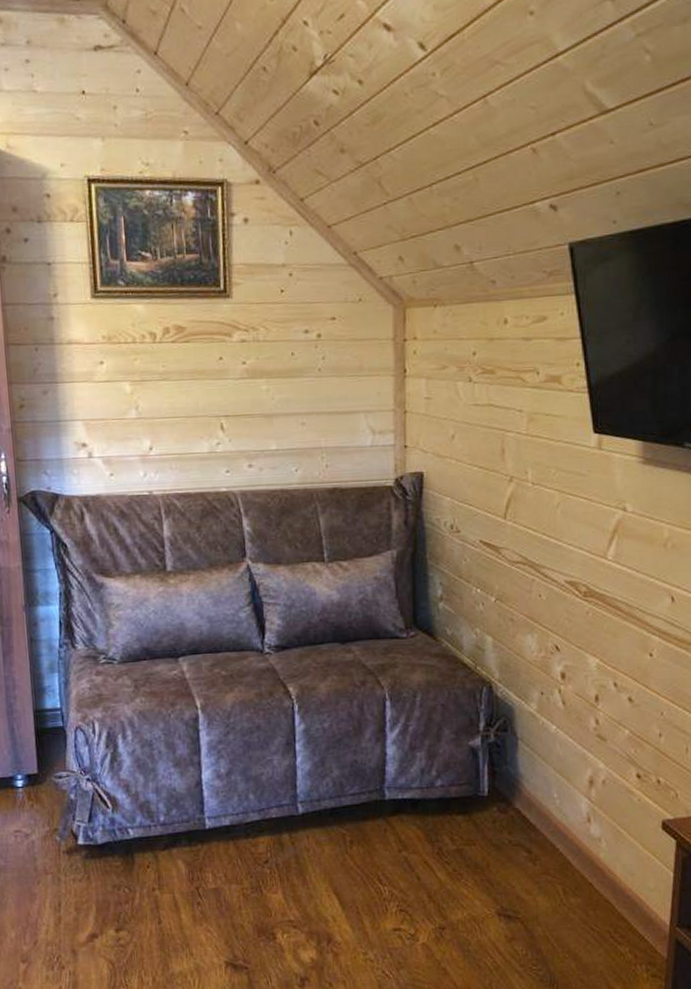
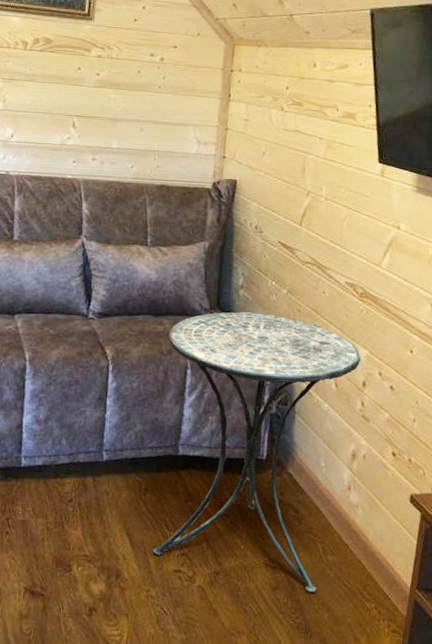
side table: none [360,627,590,941] -> present [152,311,361,593]

